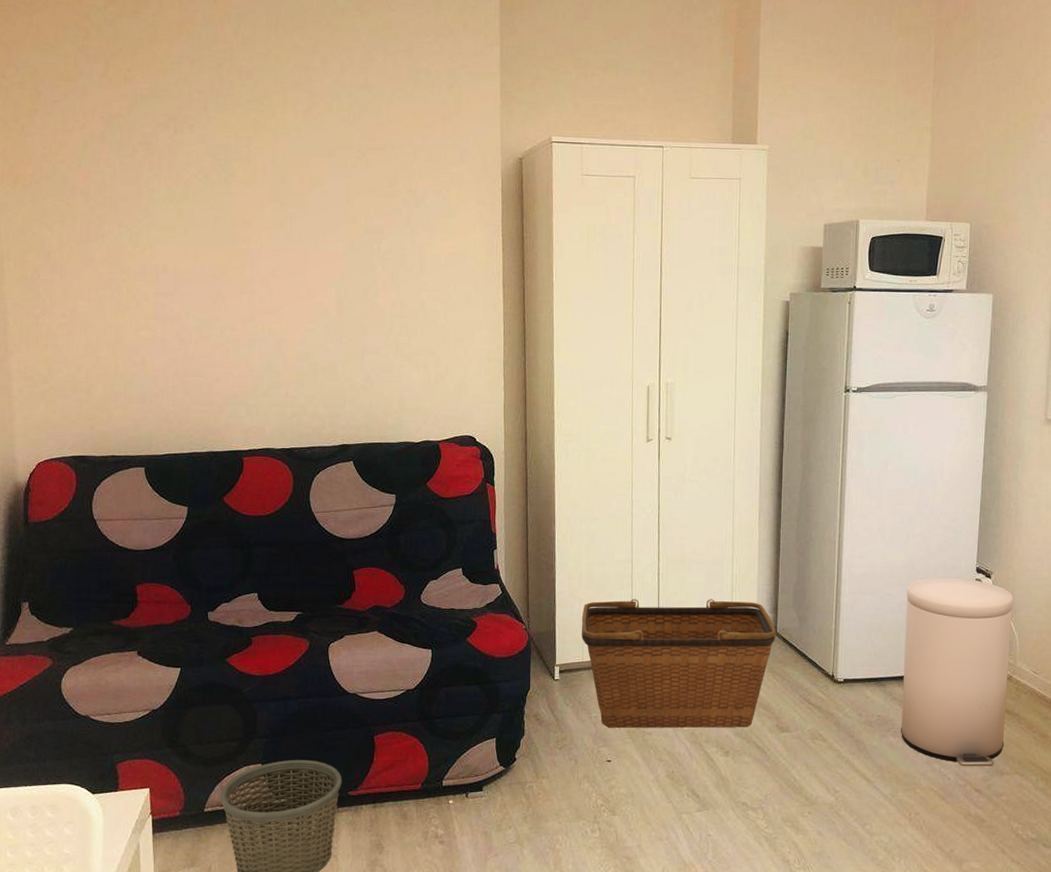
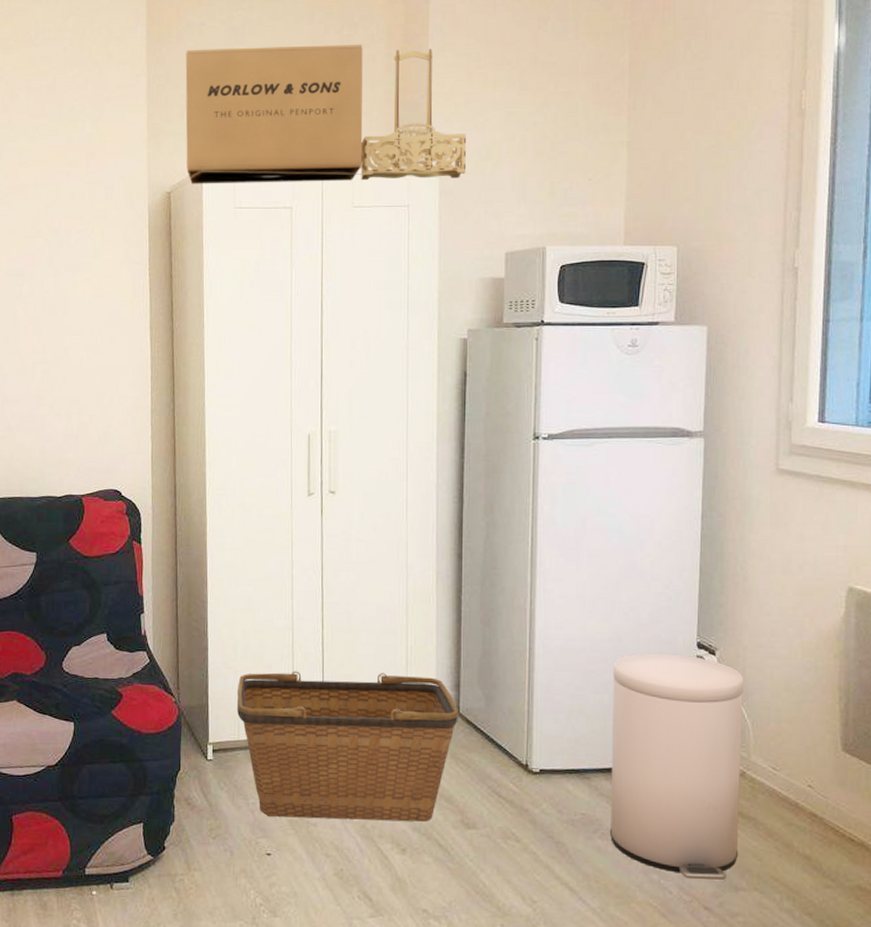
box: none [536,22,701,154] -> present [185,44,363,184]
decorative basket: none [698,33,792,155] -> present [361,48,466,181]

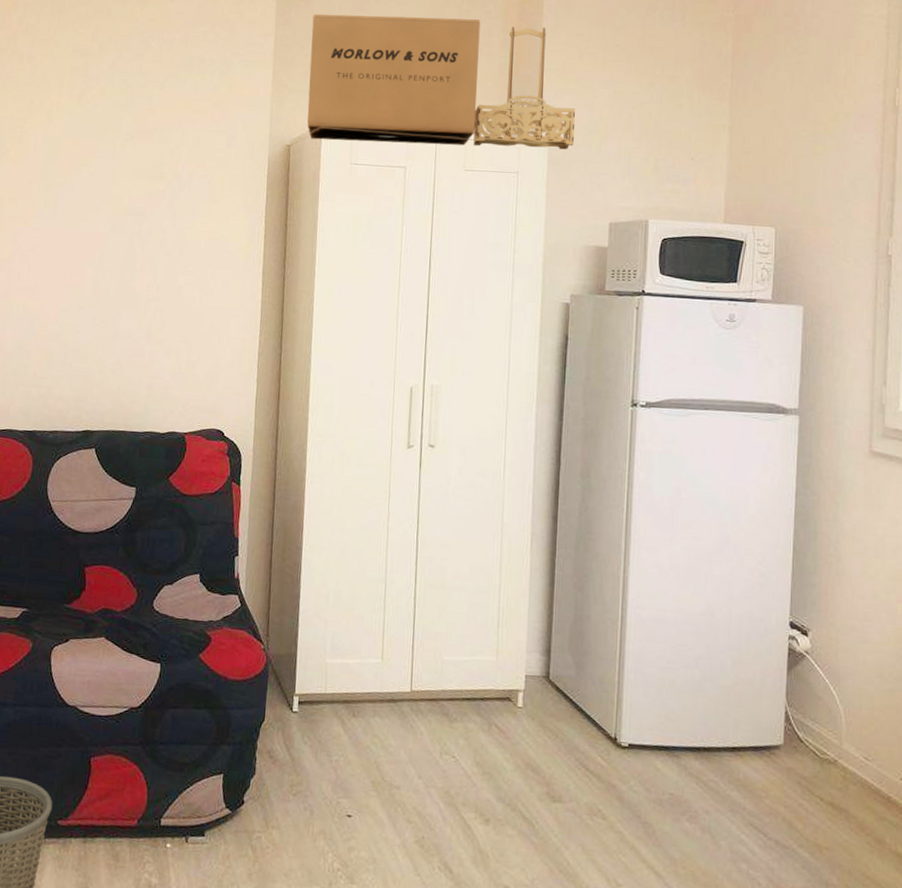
bicycle basket: present [236,671,458,822] -> none [325,624,548,792]
pedal bin: present [609,653,744,880] -> none [697,629,836,874]

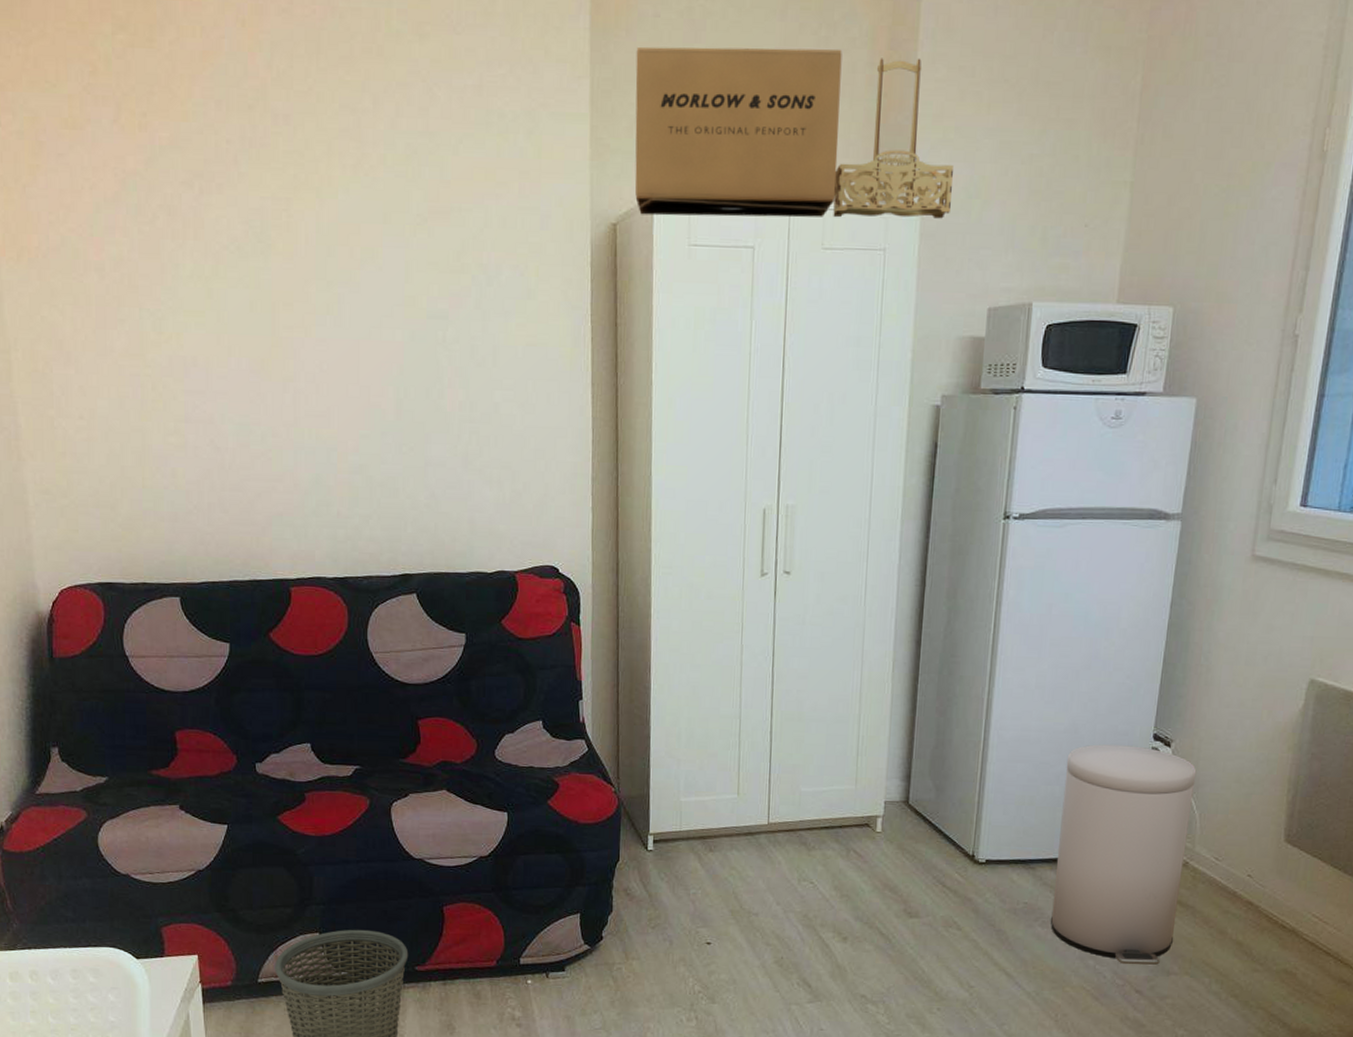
pedal bin: none [697,629,836,874] -> present [1050,744,1197,965]

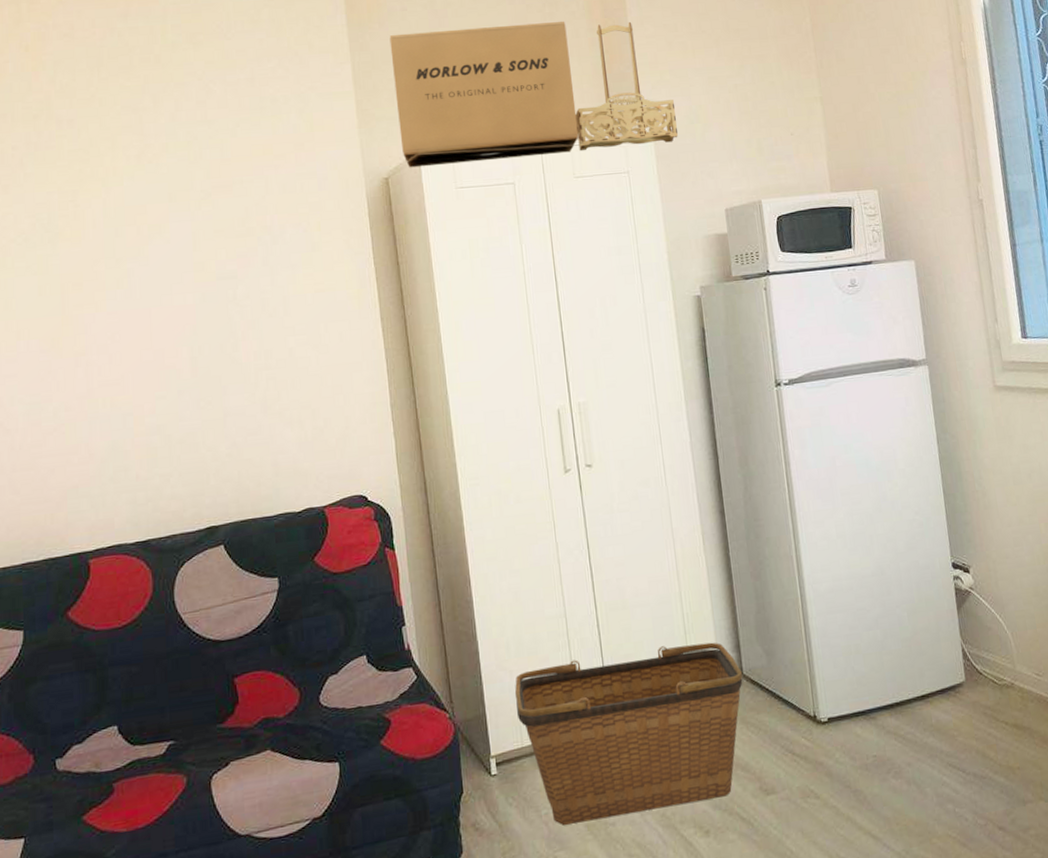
bicycle basket: none [679,760,908,911] -> present [514,642,743,825]
pedal bin: present [1050,744,1197,965] -> none [880,577,1021,802]

